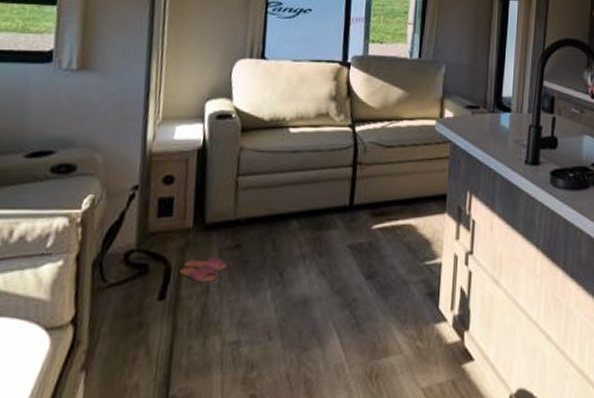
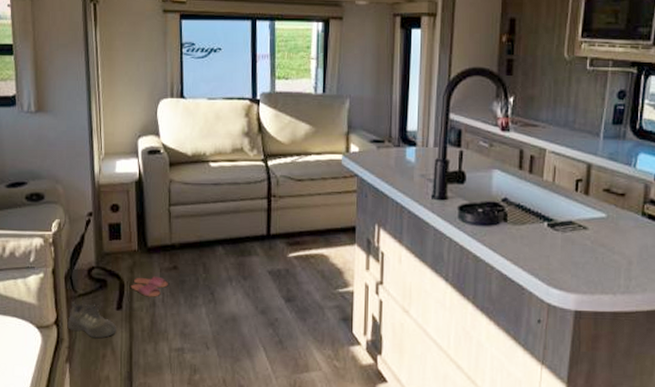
shoe: none [88,292,155,338] -> present [67,301,116,339]

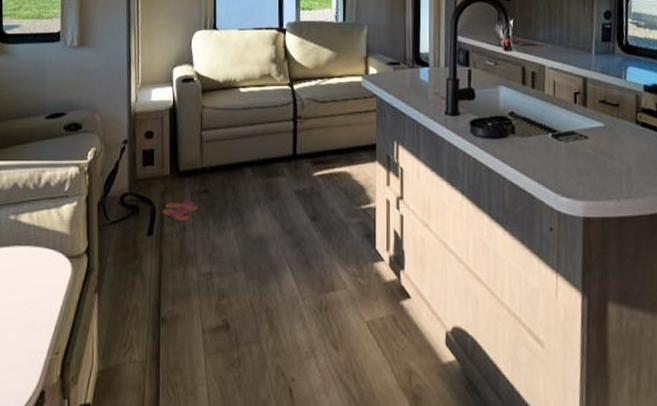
shoe: present [67,301,116,339] -> none [98,228,146,266]

